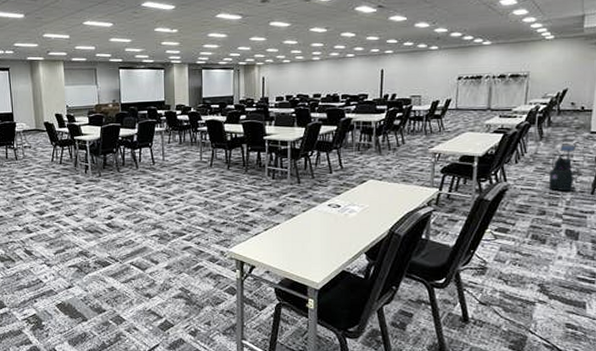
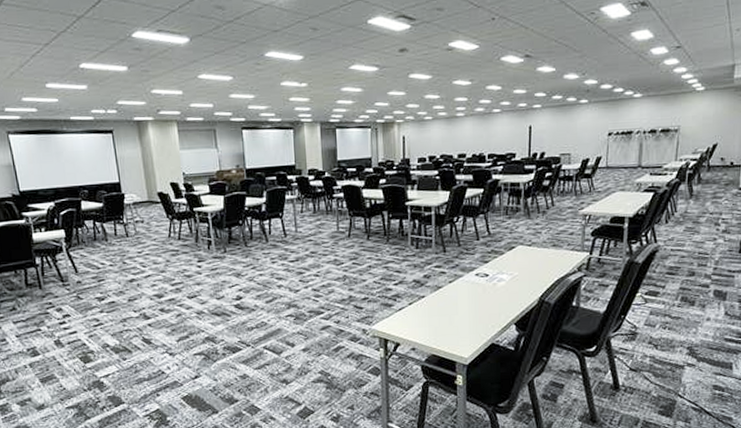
vacuum cleaner: present [548,143,581,192] -> none [698,200,730,251]

